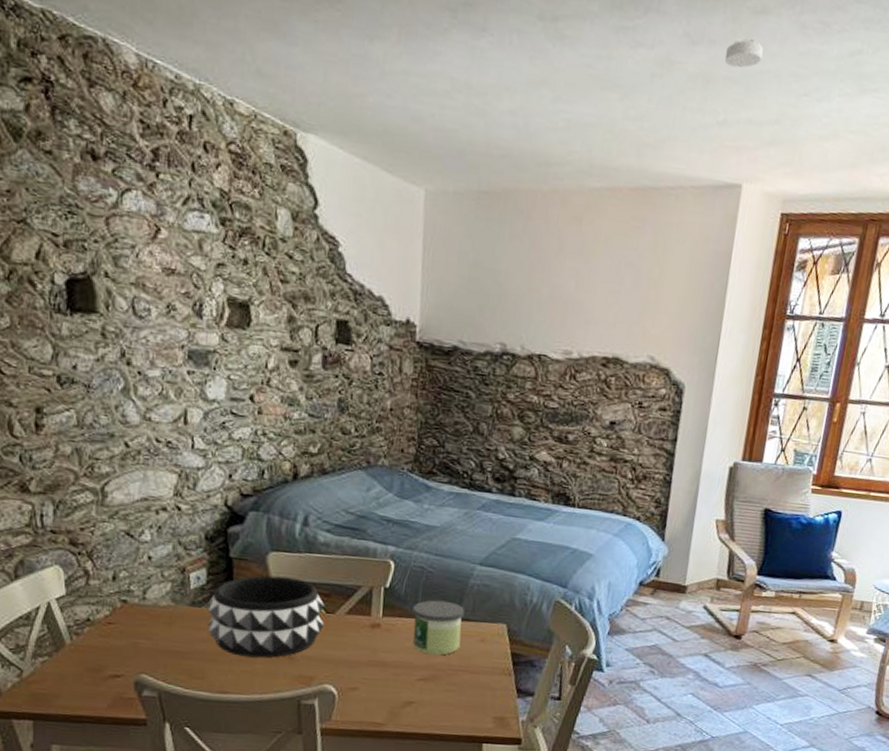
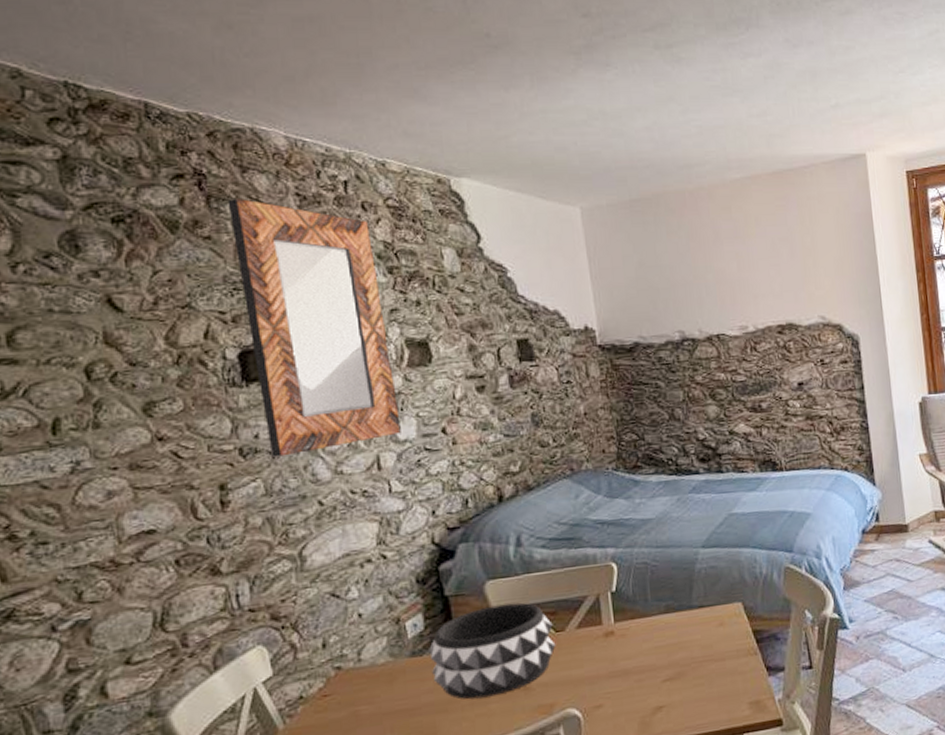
home mirror: none [72,114,212,393] -> present [227,199,401,457]
candle: present [412,600,465,656] -> none [644,591,699,652]
smoke detector: present [725,38,763,68] -> none [823,35,856,60]

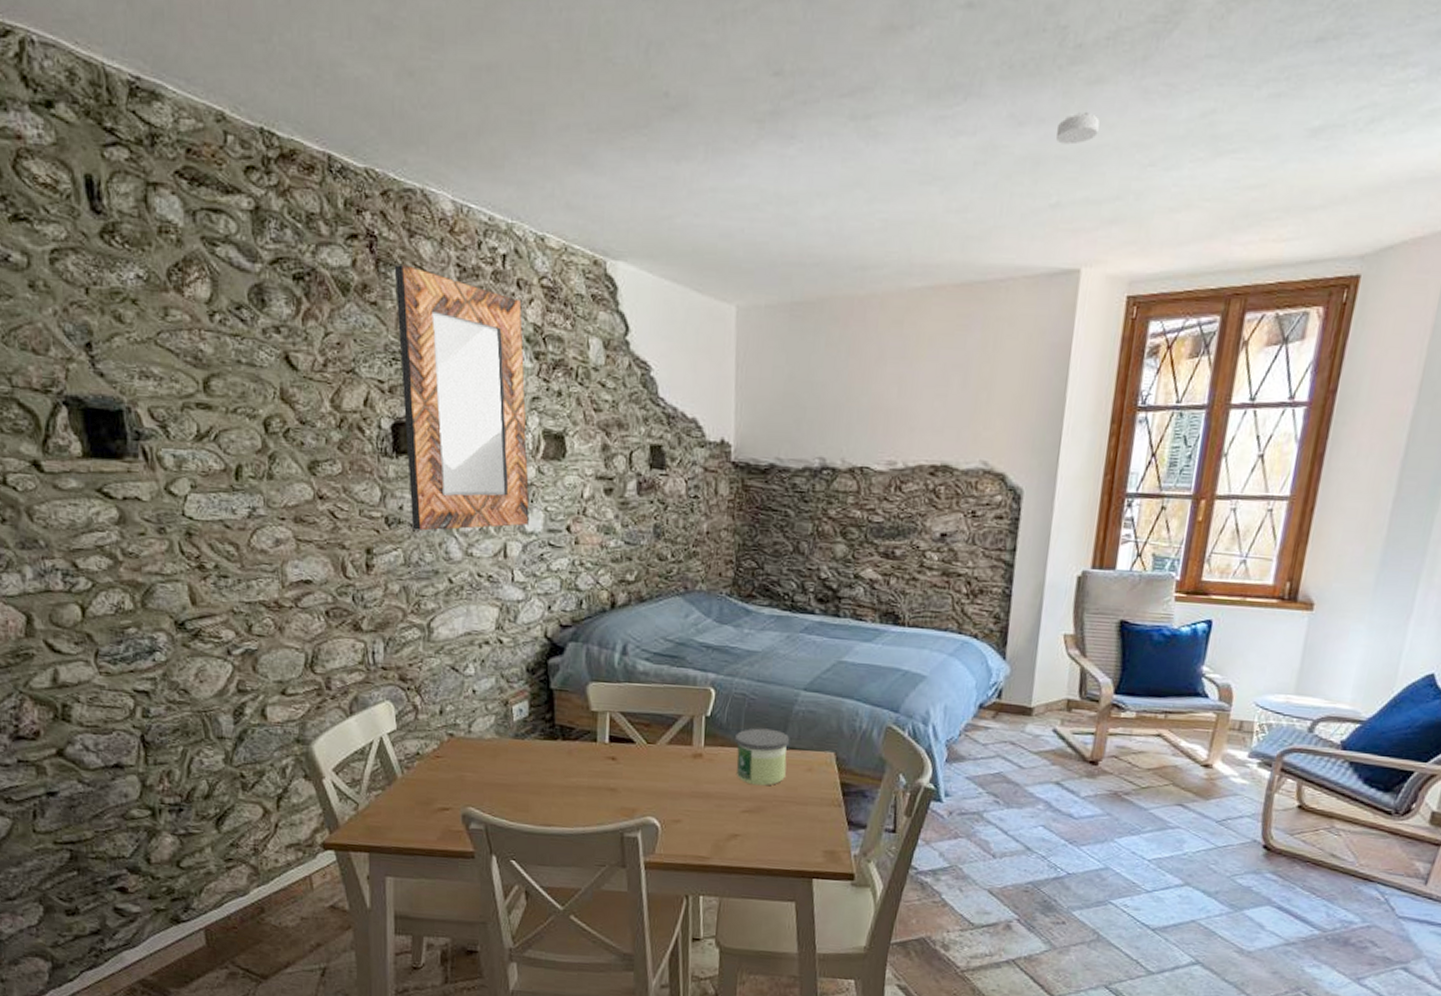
decorative bowl: present [429,602,556,700] -> none [530,706,646,790]
candle: none [644,591,699,652] -> present [735,728,790,786]
smoke detector: none [823,35,856,60] -> present [1056,111,1100,145]

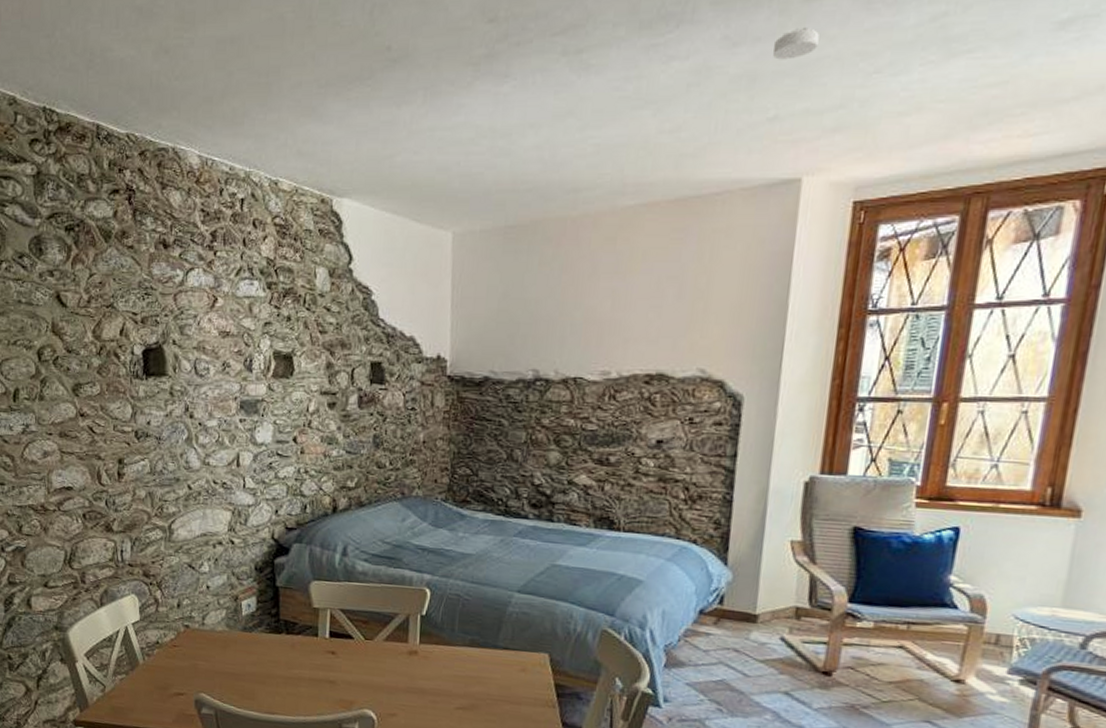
home mirror: present [394,265,530,531] -> none [148,213,260,443]
candle: present [735,728,790,786] -> none [449,628,504,684]

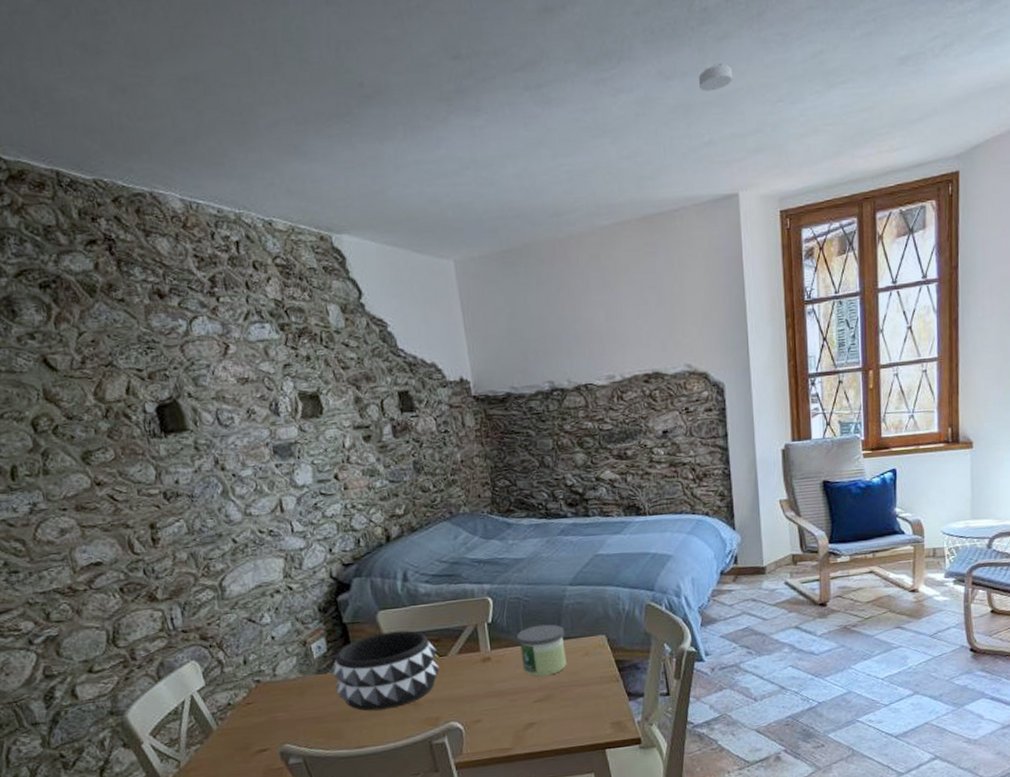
decorative bowl: none [257,603,364,682] -> present [332,630,440,711]
candle: none [449,628,504,684] -> present [517,624,567,677]

